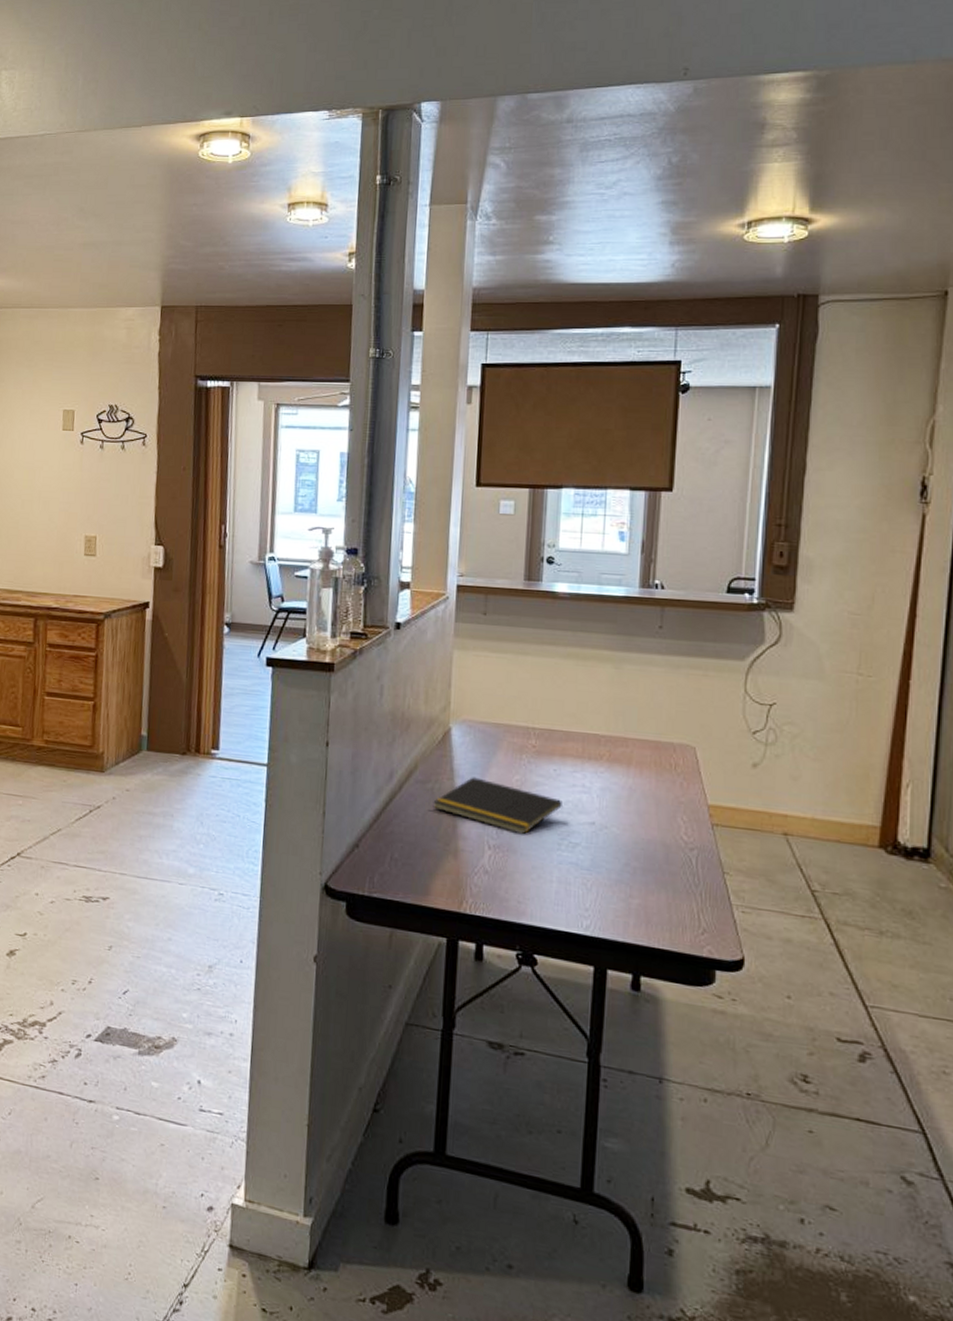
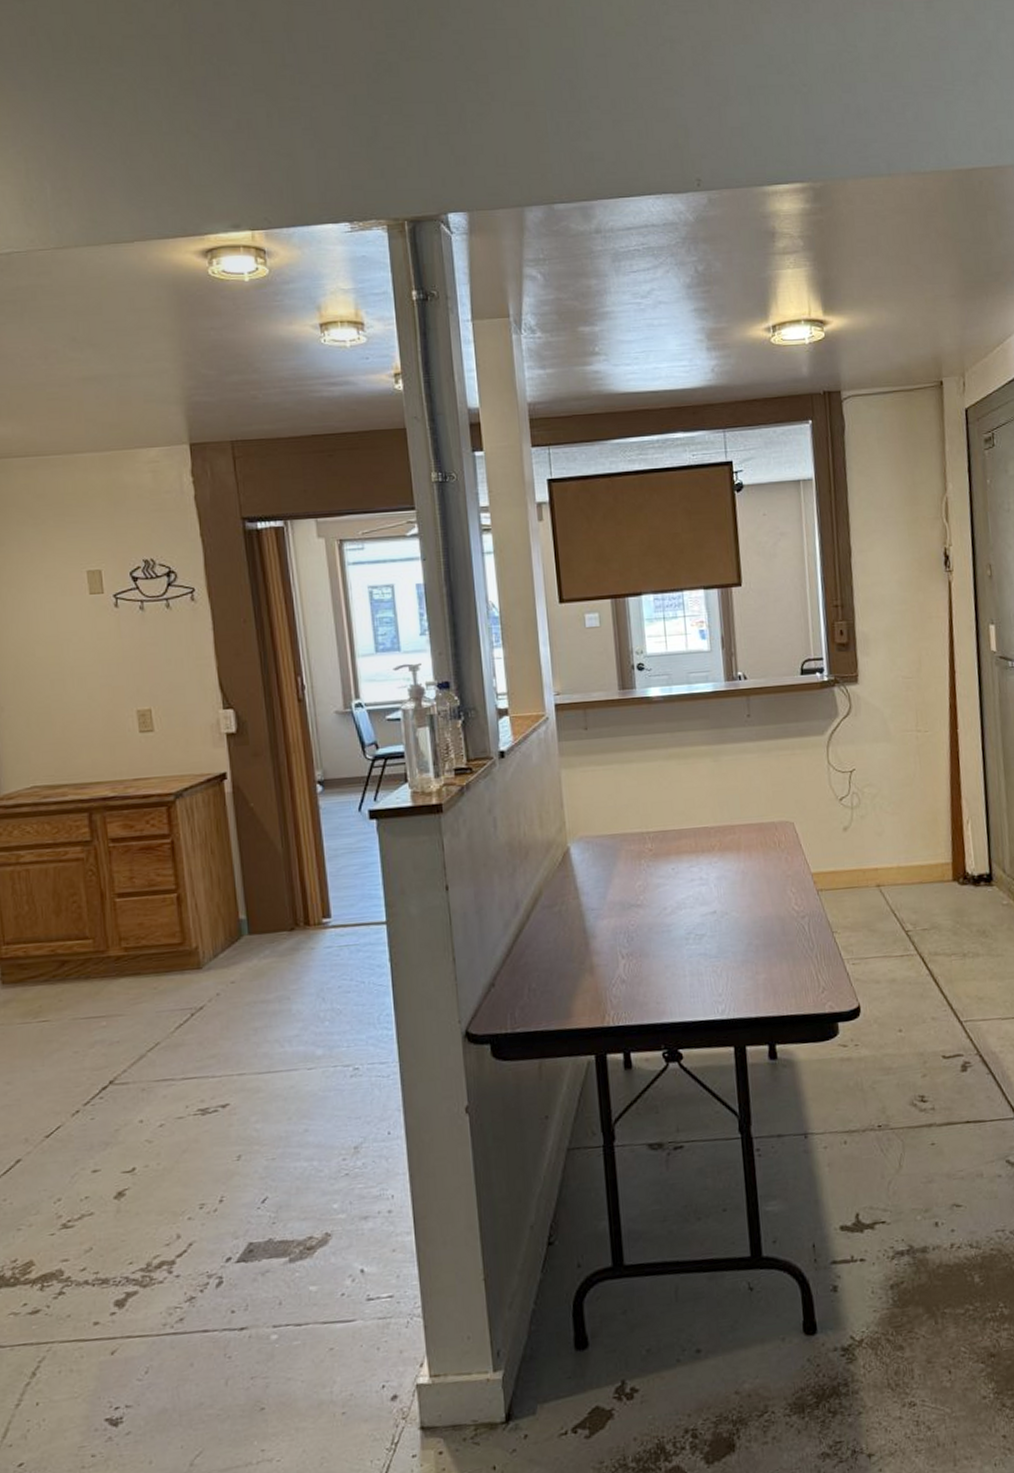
notepad: present [433,777,562,835] -> none [562,891,684,938]

